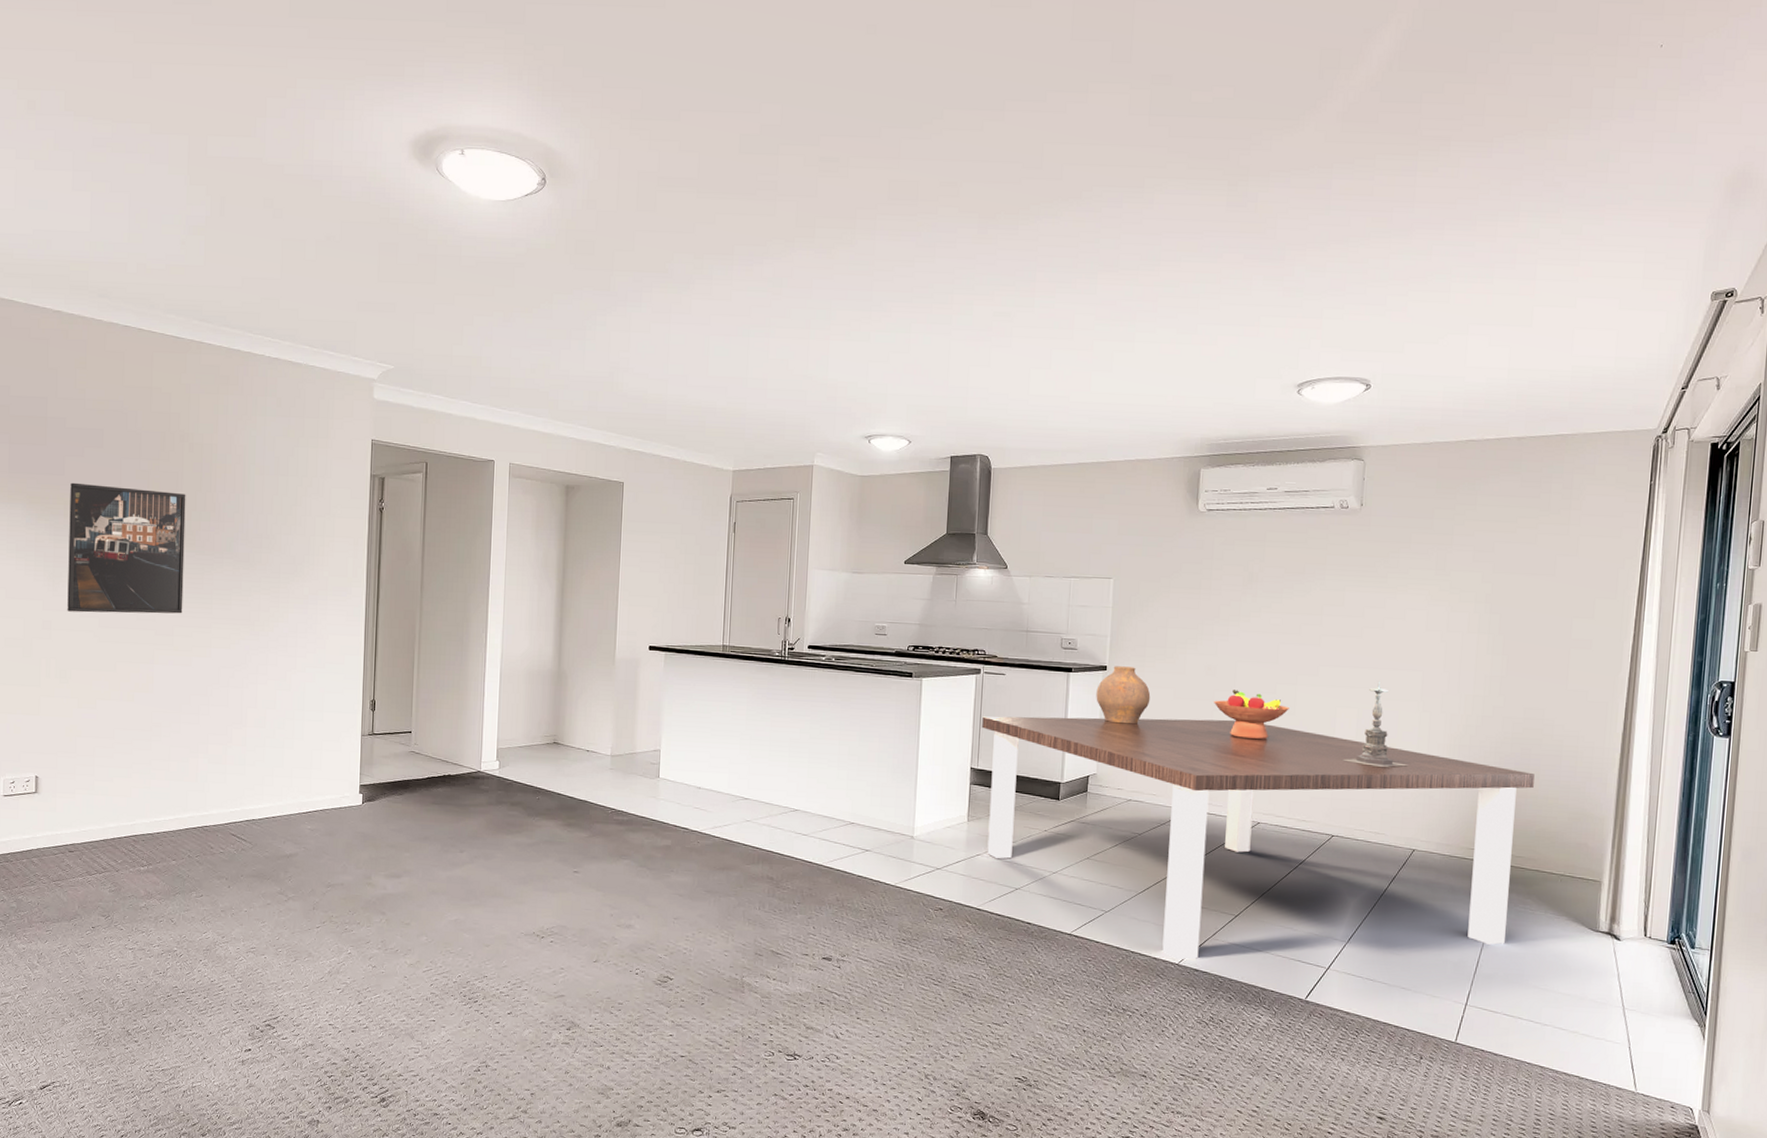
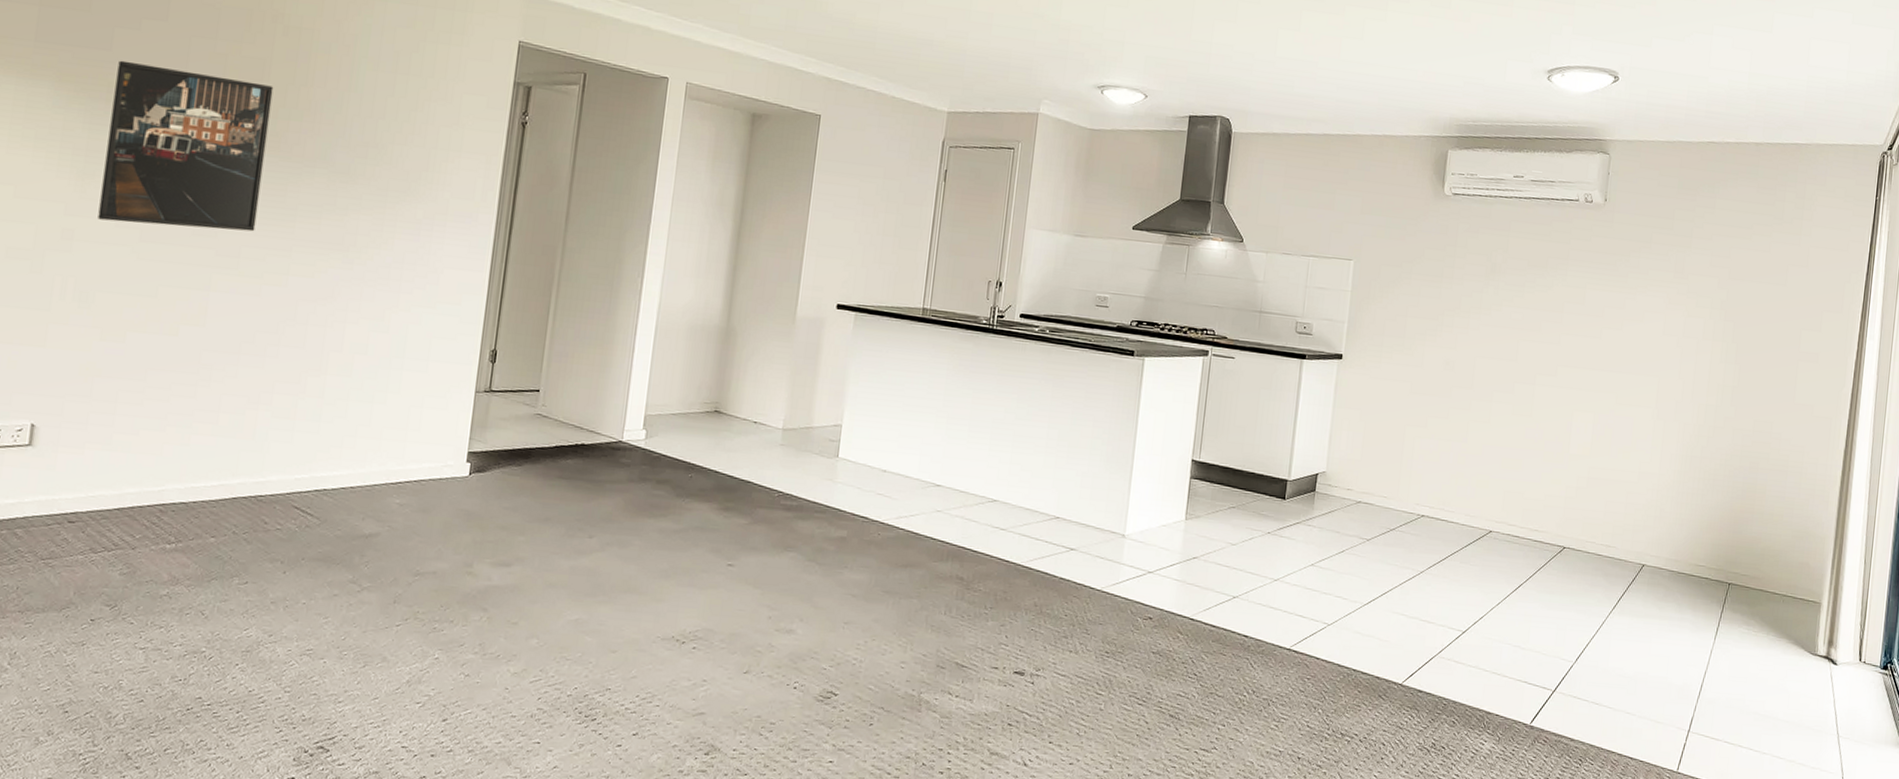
dining table: present [982,716,1535,960] -> none [1204,403,1762,680]
vase: present [1096,666,1151,725] -> none [1329,355,1387,420]
fruit bowl: present [1213,690,1289,740] -> none [1450,387,1526,442]
candle holder: present [1341,681,1408,768] -> none [1575,385,1641,477]

